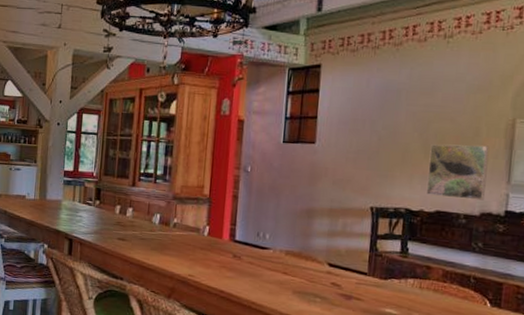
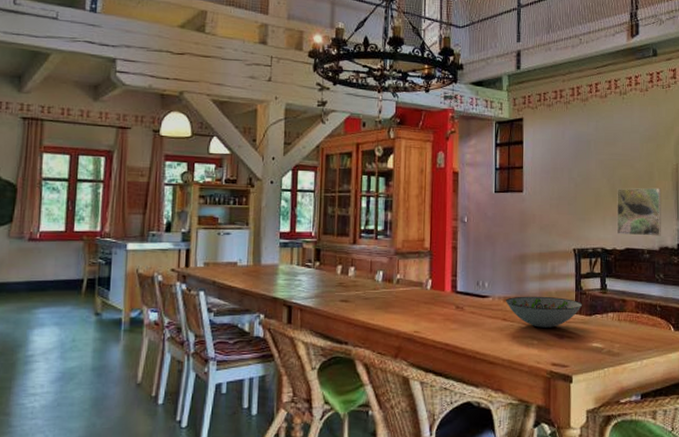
decorative bowl: none [288,251,376,287] -> present [506,296,582,328]

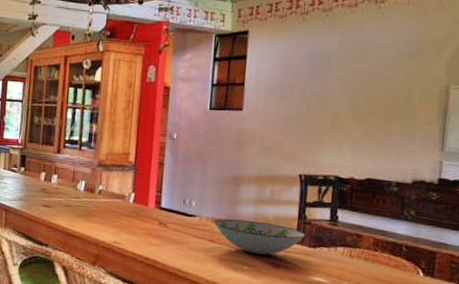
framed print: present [616,187,661,236] -> none [357,111,422,168]

